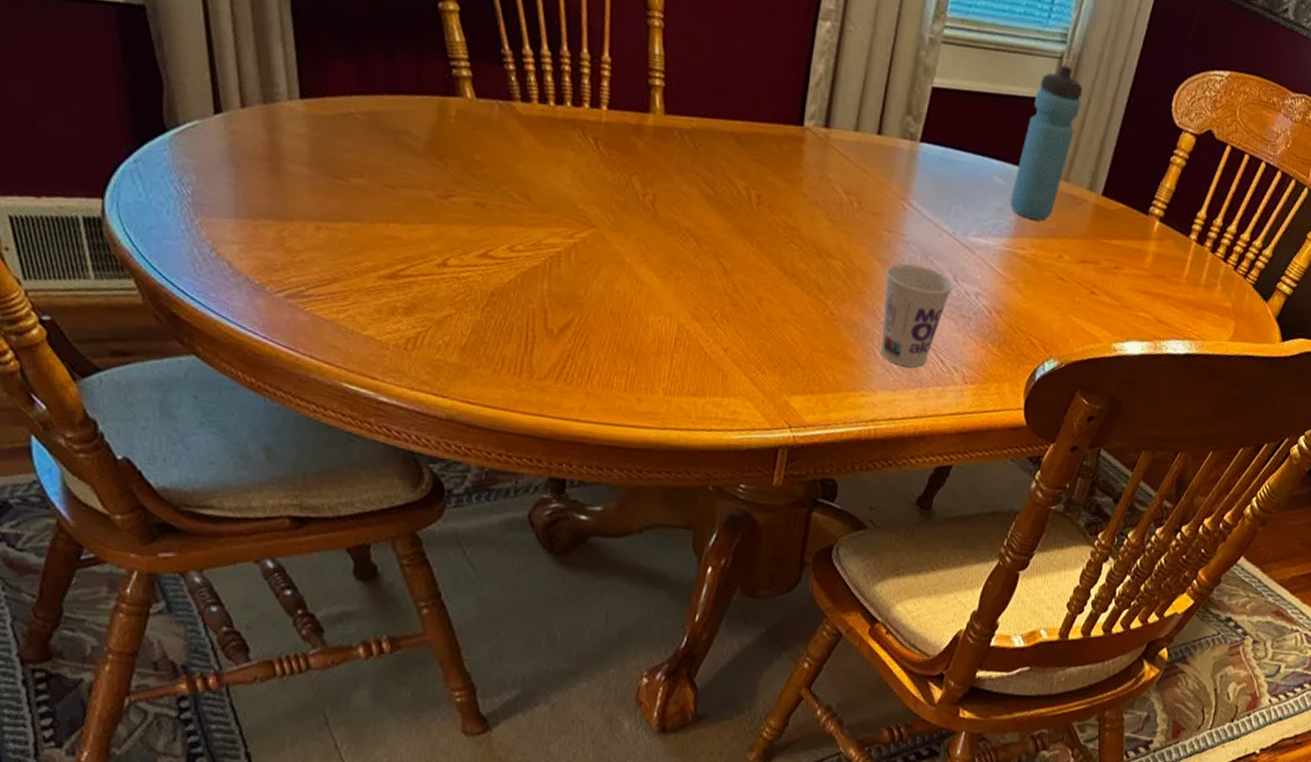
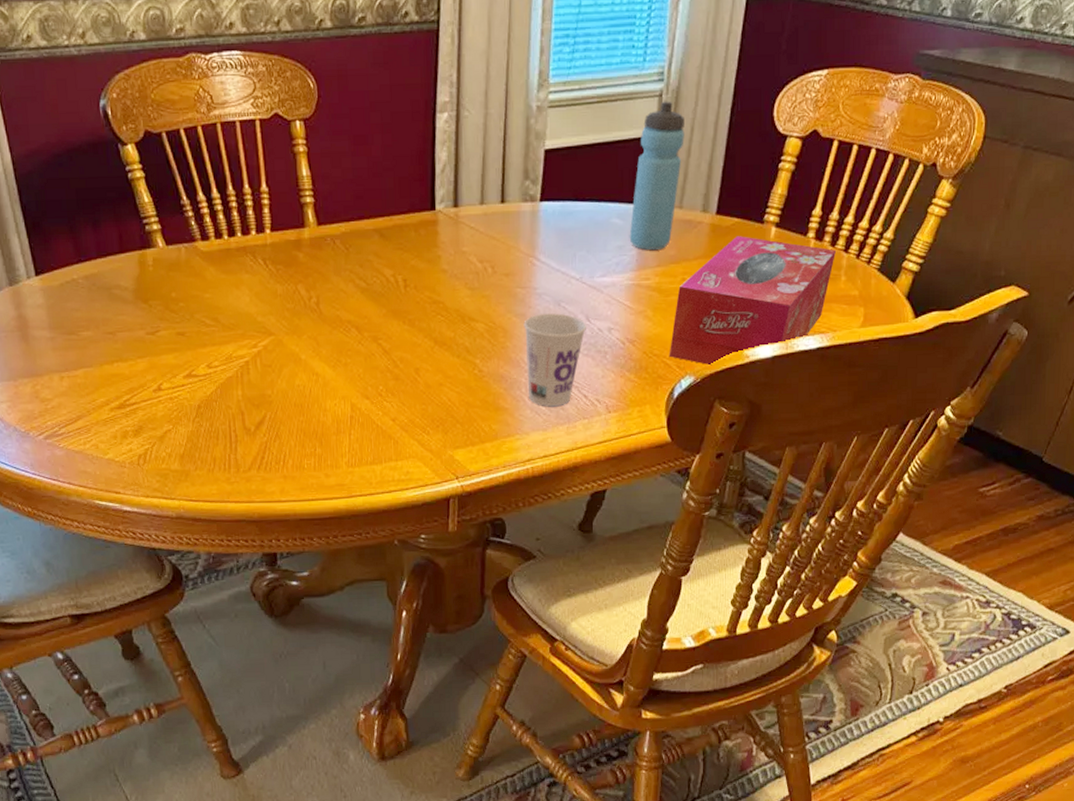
tissue box: none [1035,222,1215,353] -> present [669,236,836,366]

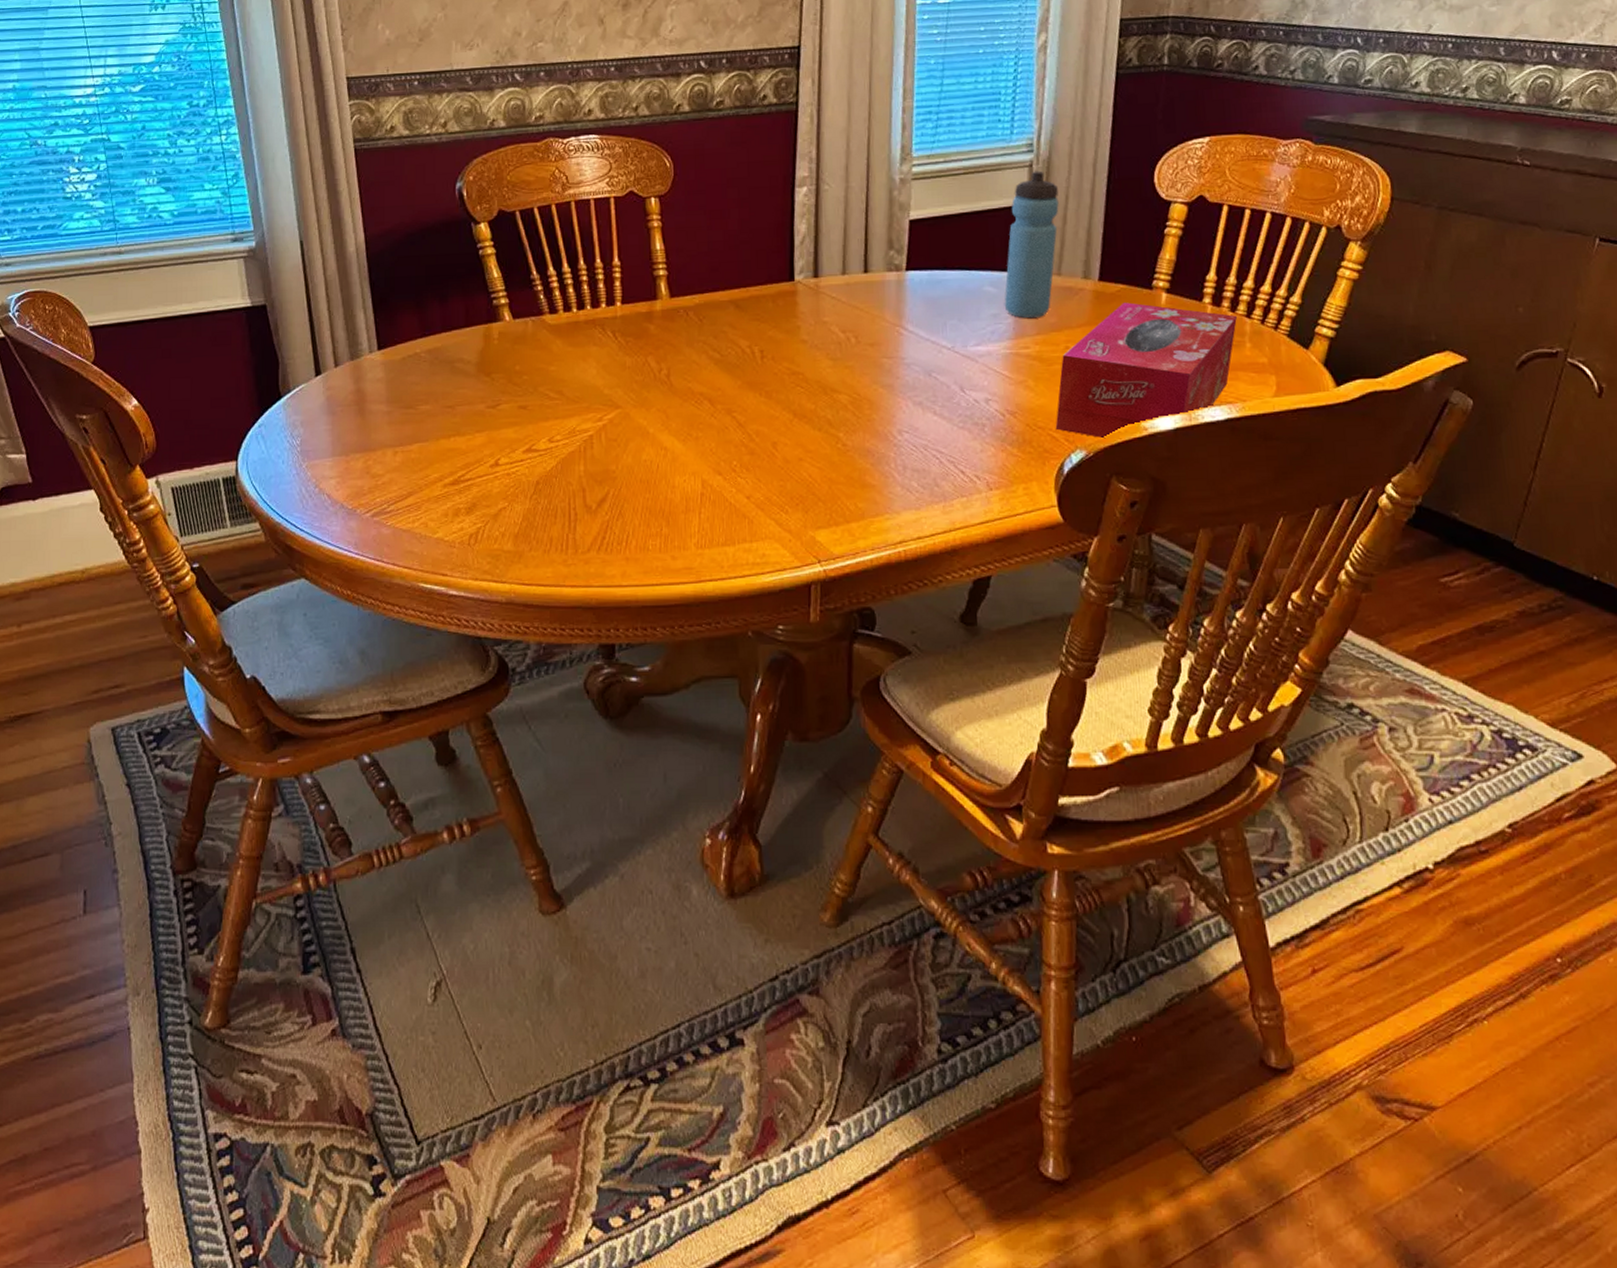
cup: present [523,313,587,406] -> none [891,384,962,483]

